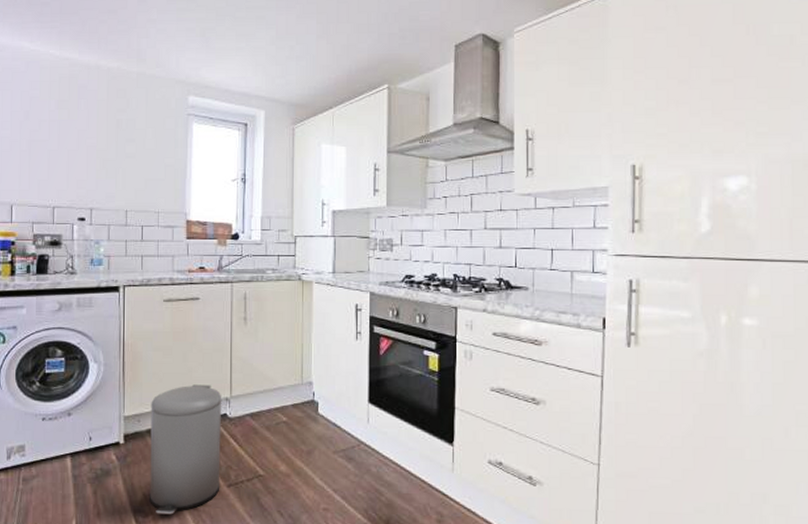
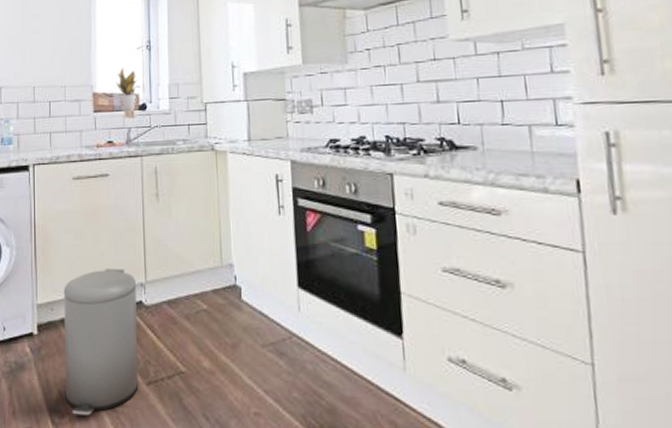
potted plant: none [210,197,234,241] -> present [116,67,141,113]

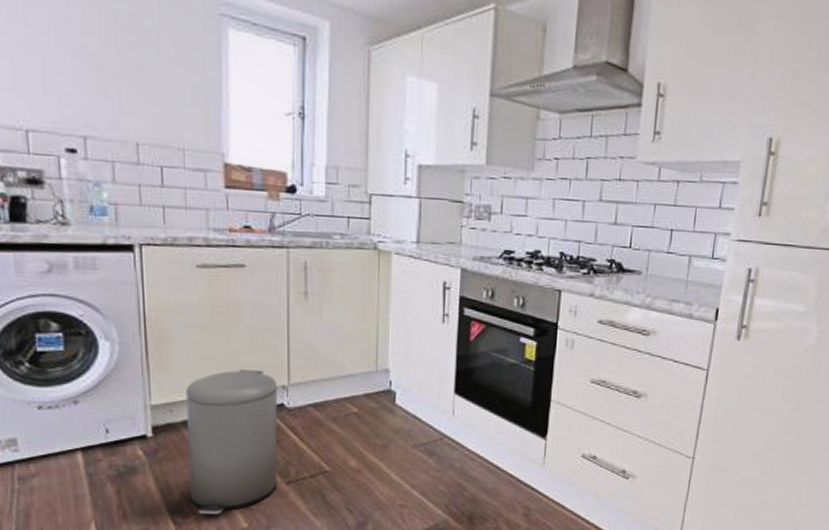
potted plant: present [116,67,141,113] -> none [257,136,289,194]

